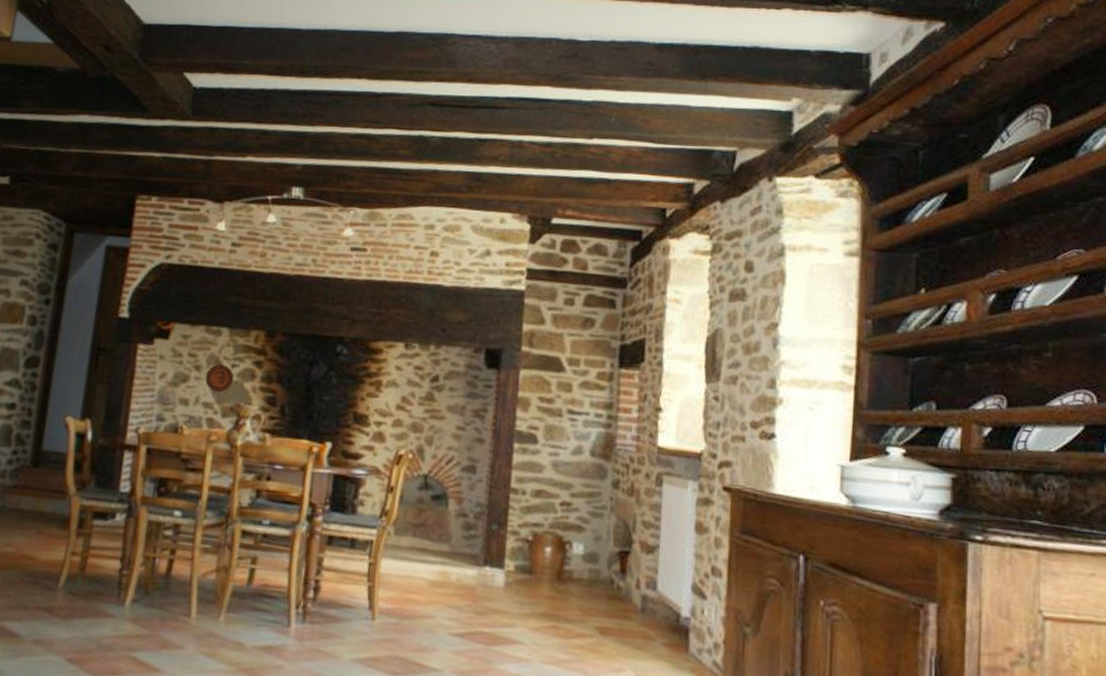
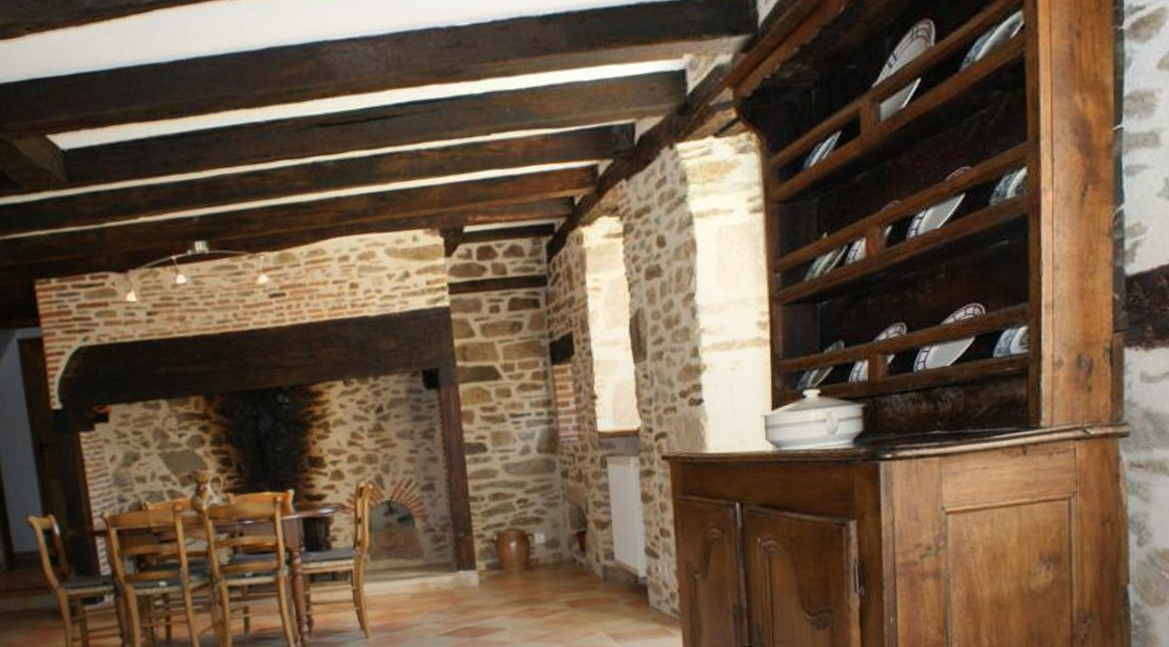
decorative plate: present [205,364,234,393] -> none [155,436,185,464]

